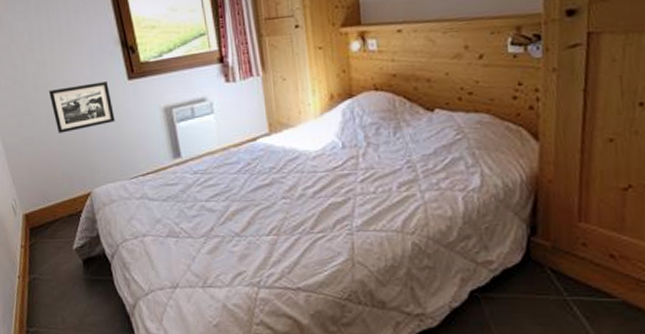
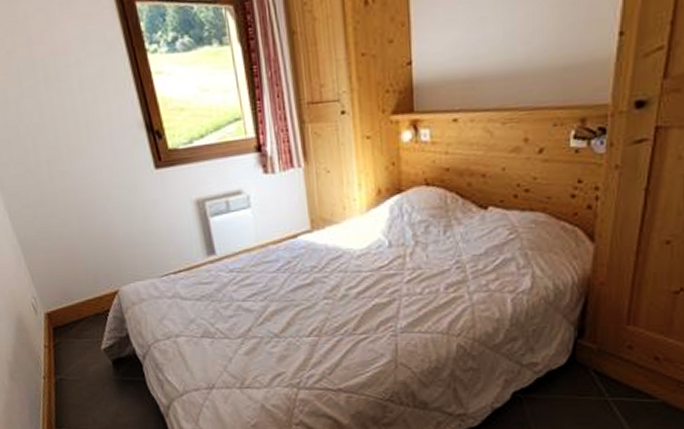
picture frame: present [49,81,115,133] -> none [66,170,142,227]

